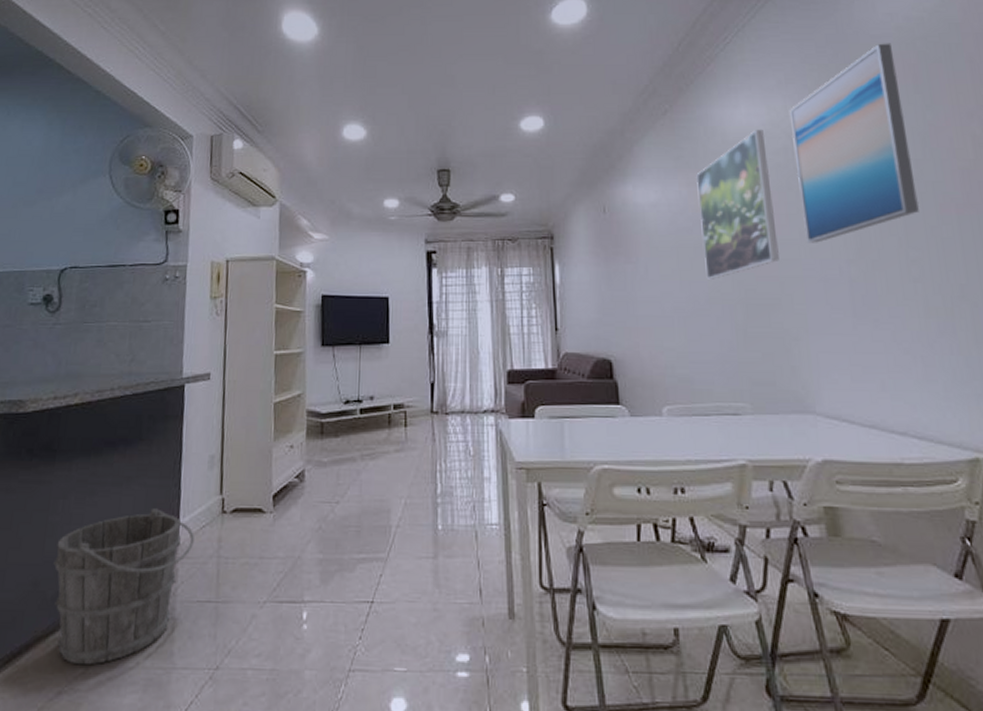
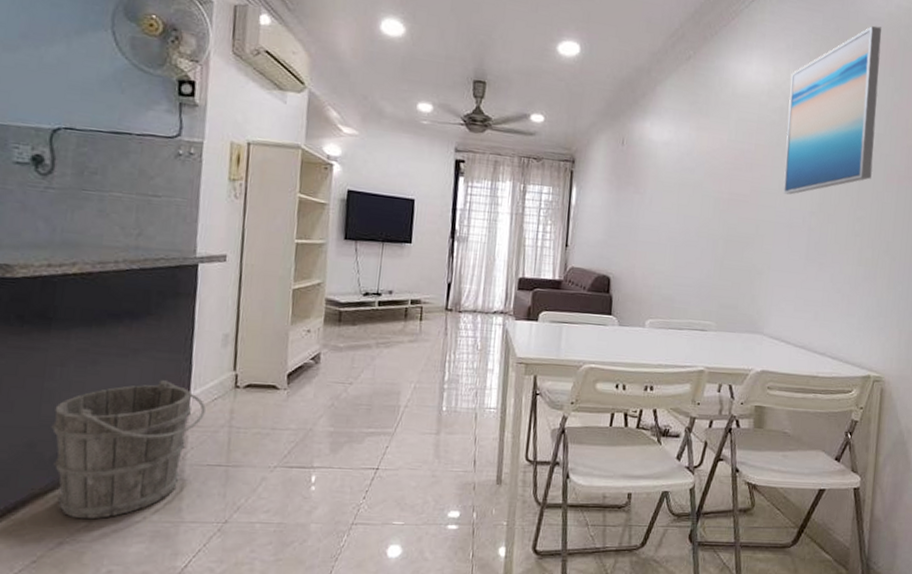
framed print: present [696,130,779,279] -> none [699,87,767,216]

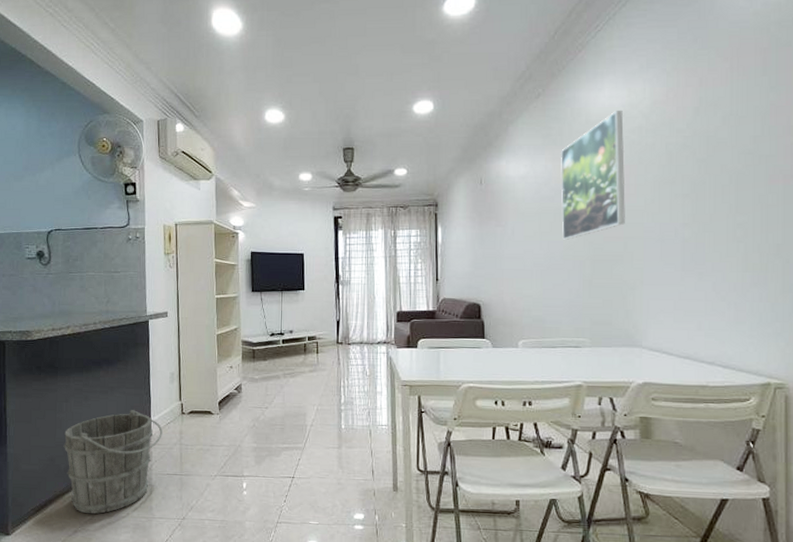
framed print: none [699,87,767,216] -> present [561,111,625,240]
wall art: present [783,25,882,195] -> none [647,28,751,209]

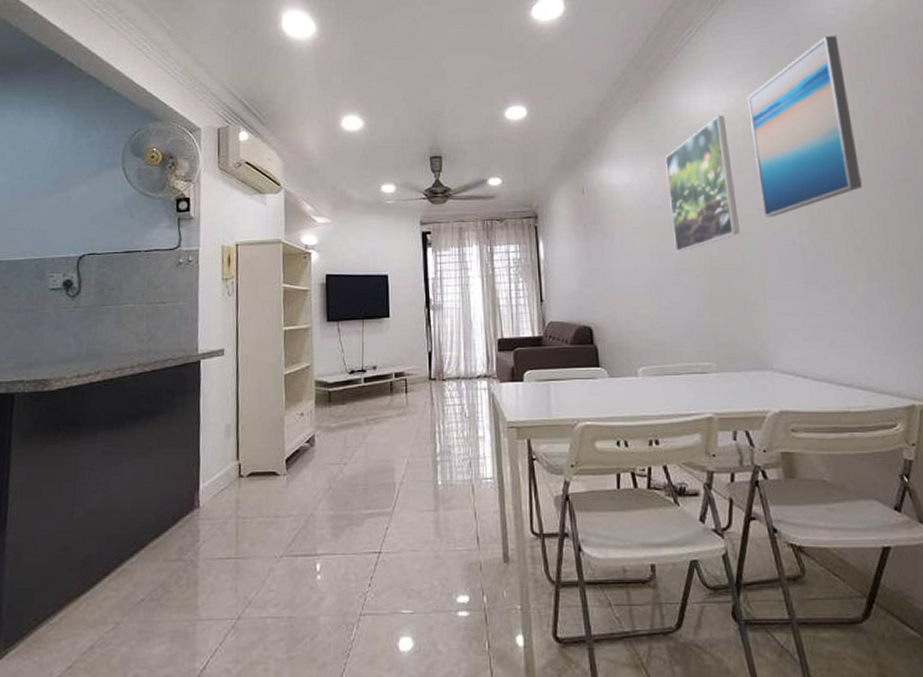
bucket: present [63,410,162,514] -> none [82,475,214,621]
wall art: none [647,28,751,209] -> present [747,35,862,217]

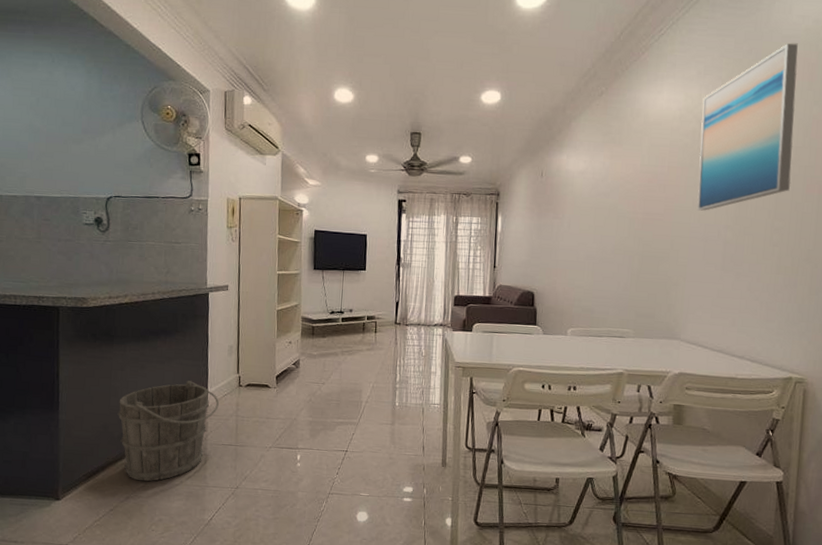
bucket: none [82,475,214,621] -> present [117,380,219,482]
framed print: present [665,116,740,252] -> none [614,114,679,235]

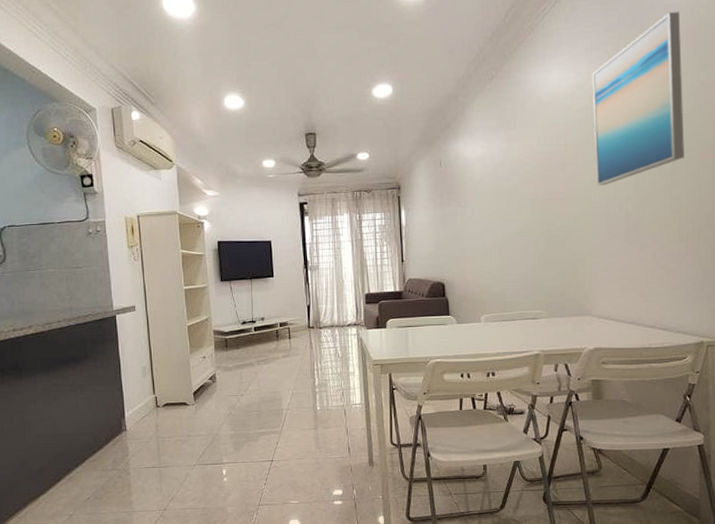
bucket: present [117,380,219,482] -> none [34,406,138,514]

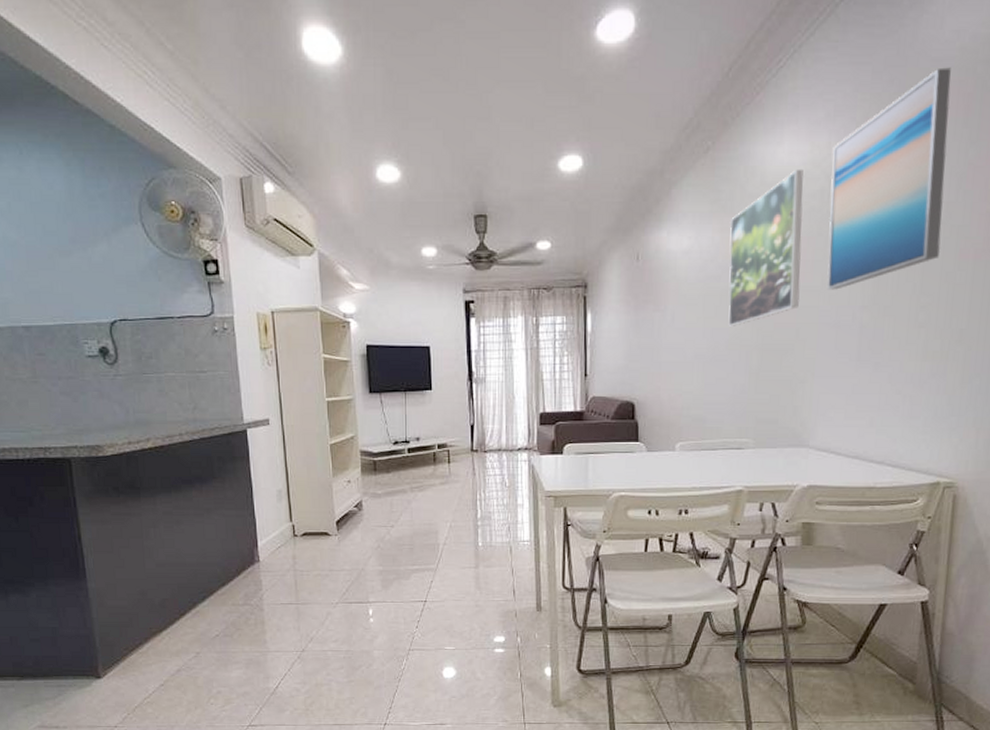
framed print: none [515,92,575,218] -> present [728,170,804,326]

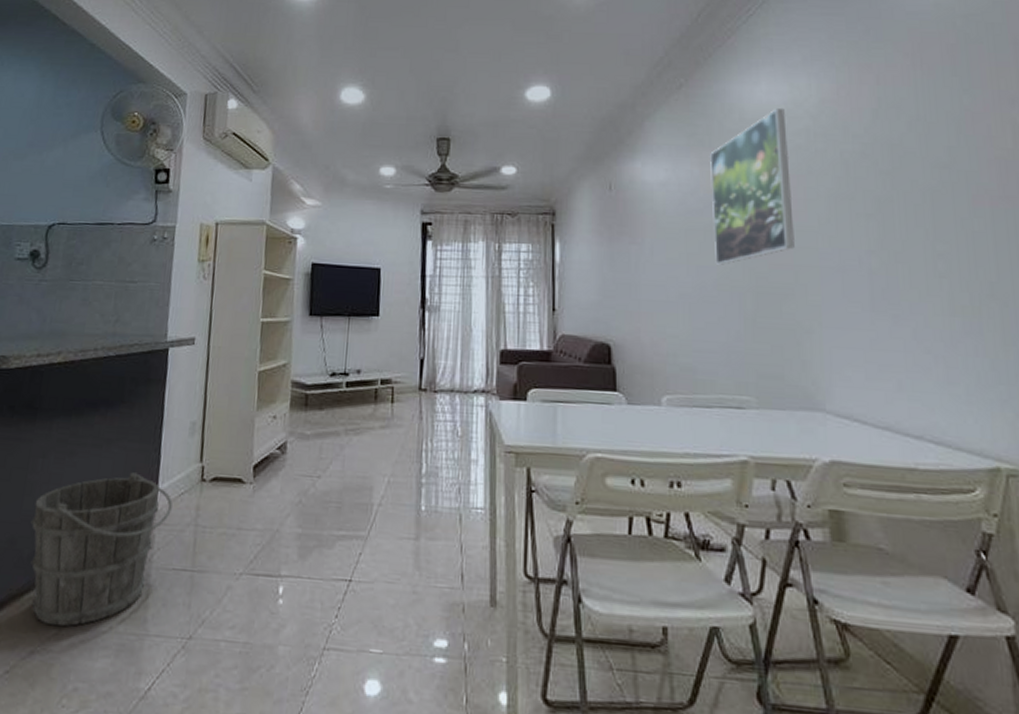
bucket: none [155,534,272,651] -> present [30,472,173,627]
wall art: present [827,67,951,290] -> none [813,20,949,231]

